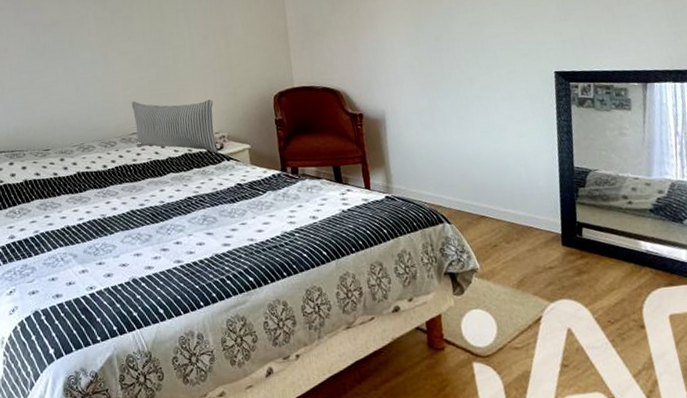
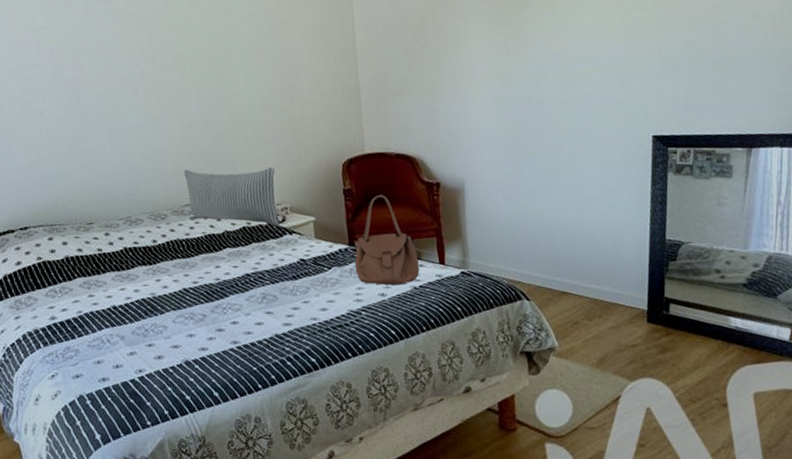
handbag: none [287,125,347,209] -> present [354,195,420,285]

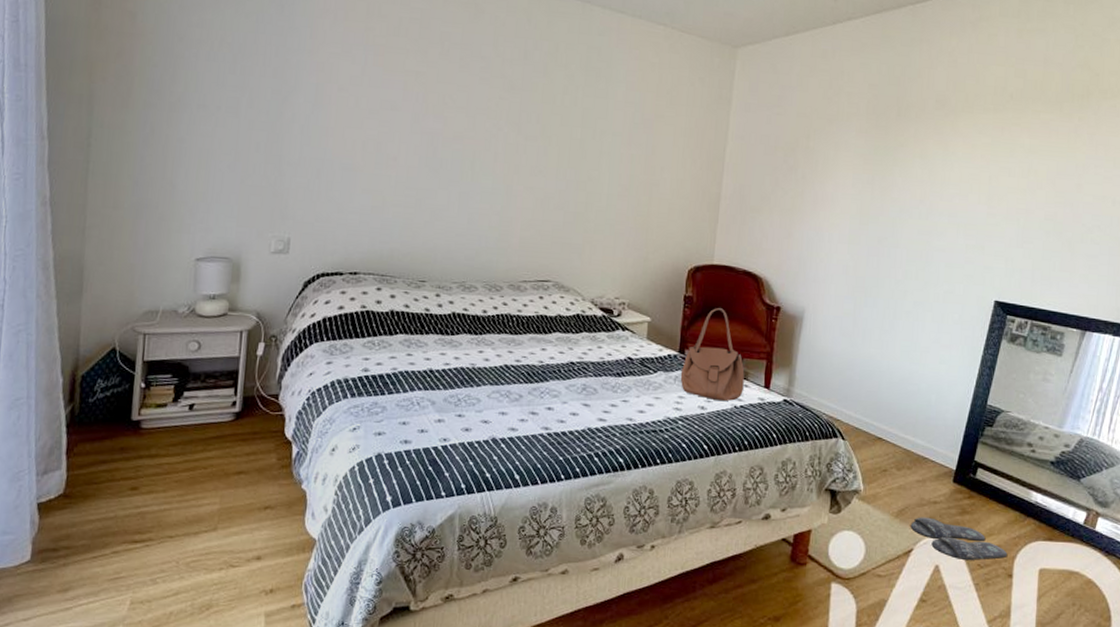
pillow: present [183,167,280,227] -> none [524,245,620,320]
slippers: none [613,361,718,398] -> present [910,517,1008,560]

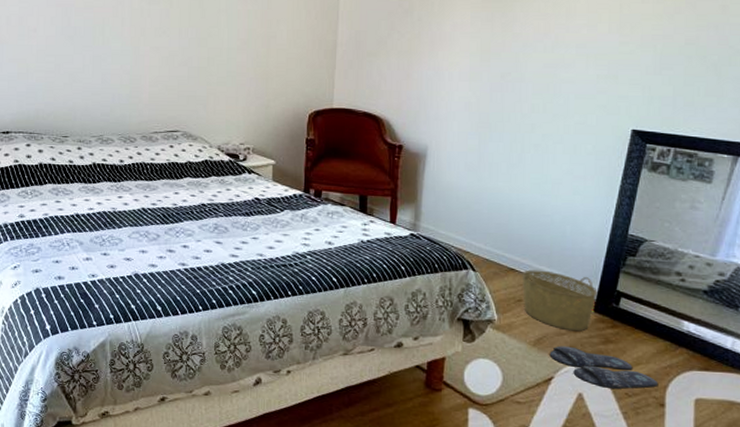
handbag: present [680,308,745,401] -> none [306,149,370,236]
basket: none [888,439,957,502] -> present [522,270,598,332]

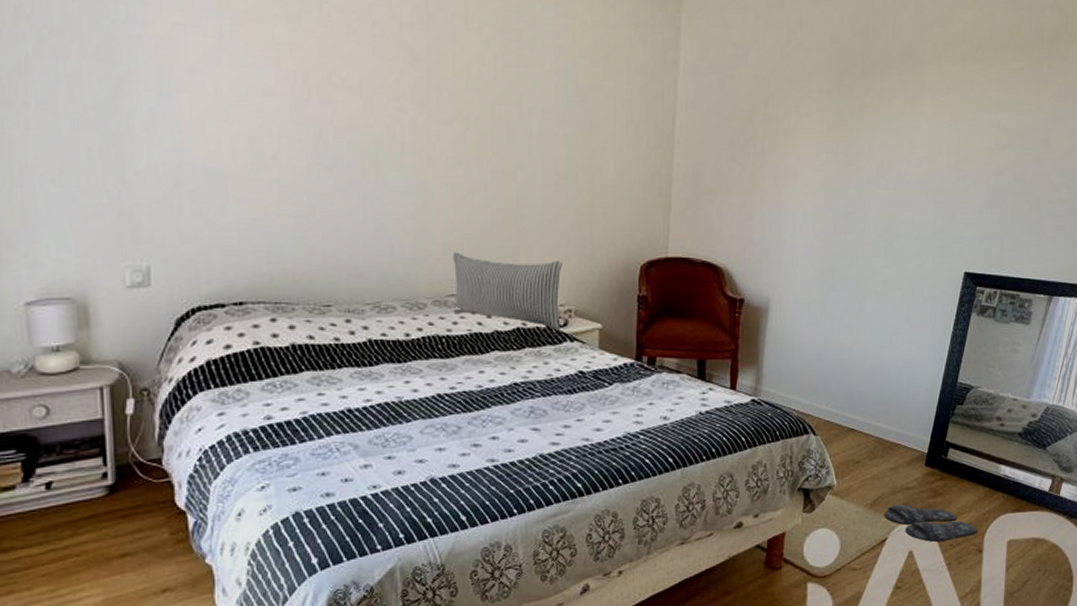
pillow: none [156,99,243,164] -> present [452,252,562,331]
basket: present [522,270,598,332] -> none [860,427,929,488]

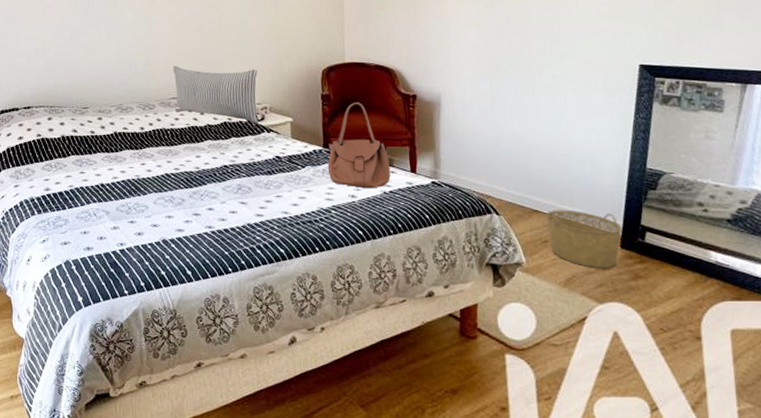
handbag: none [639,306,709,408] -> present [327,102,391,188]
basket: none [860,427,929,488] -> present [545,209,623,269]
slippers: present [884,504,978,542] -> none [581,284,693,324]

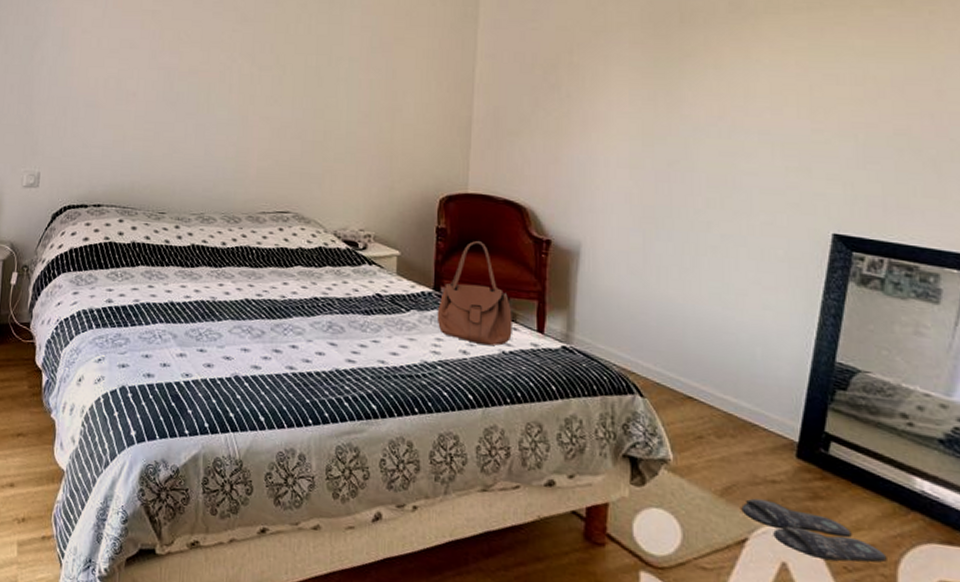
pillow: present [172,65,259,124] -> none [263,175,363,254]
basket: present [545,209,623,269] -> none [702,399,800,482]
slippers: none [581,284,693,324] -> present [741,498,887,562]

